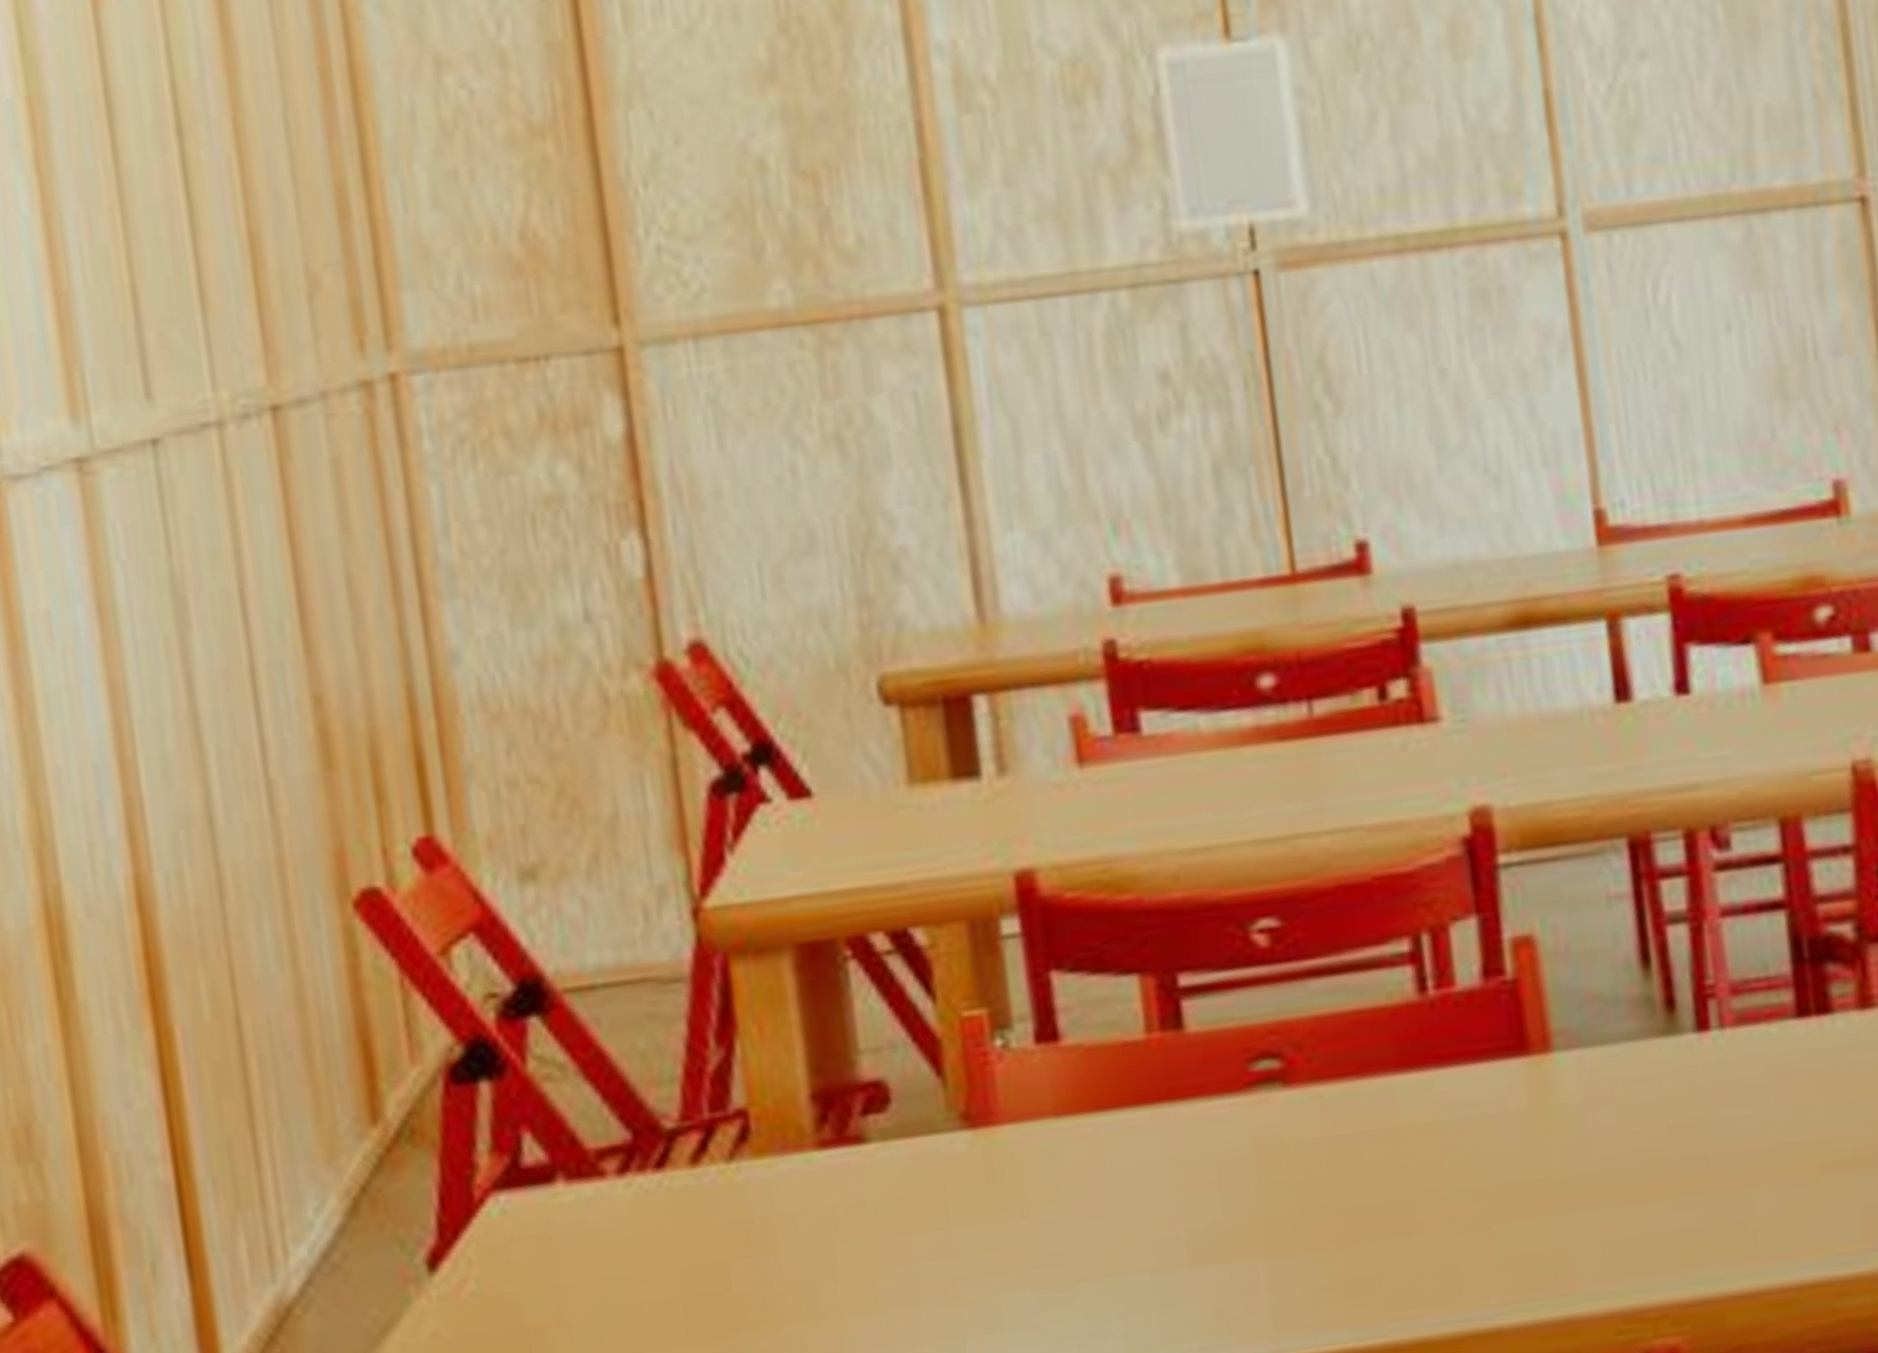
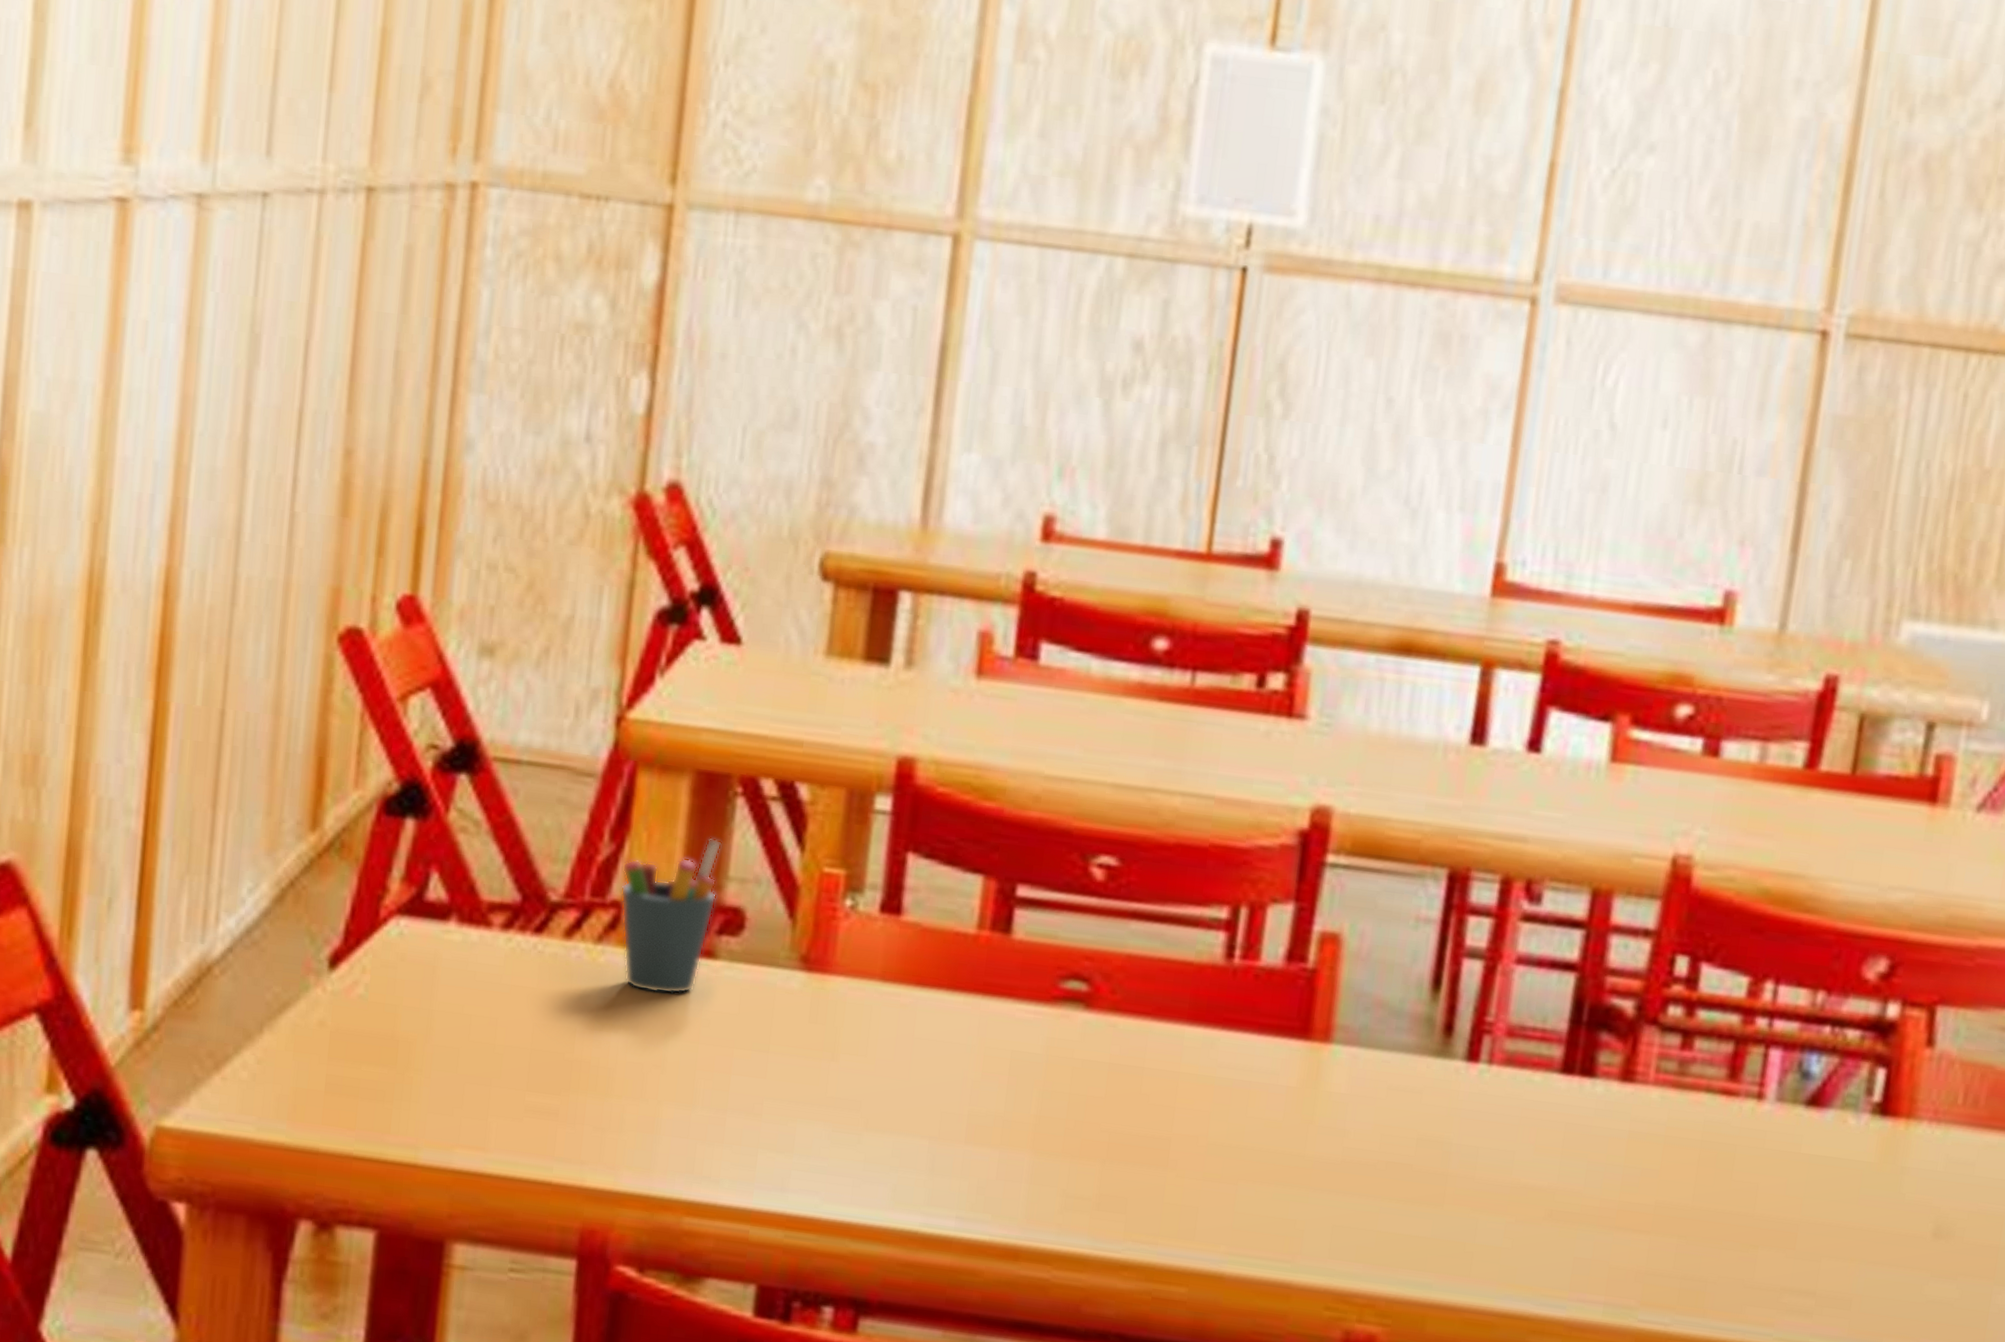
pen holder: none [737,1012,853,1200] -> present [620,838,722,995]

